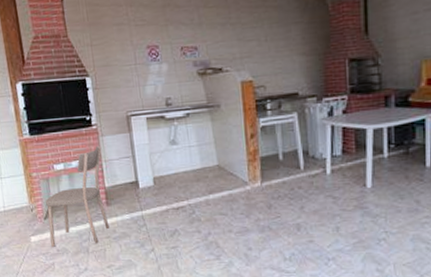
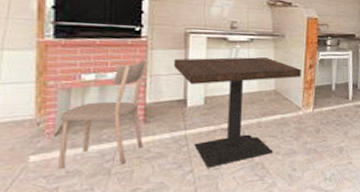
dining table: none [121,131,243,247] -> present [173,57,301,168]

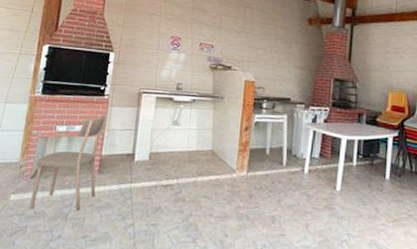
dining table: present [173,57,301,168] -> none [127,115,237,223]

